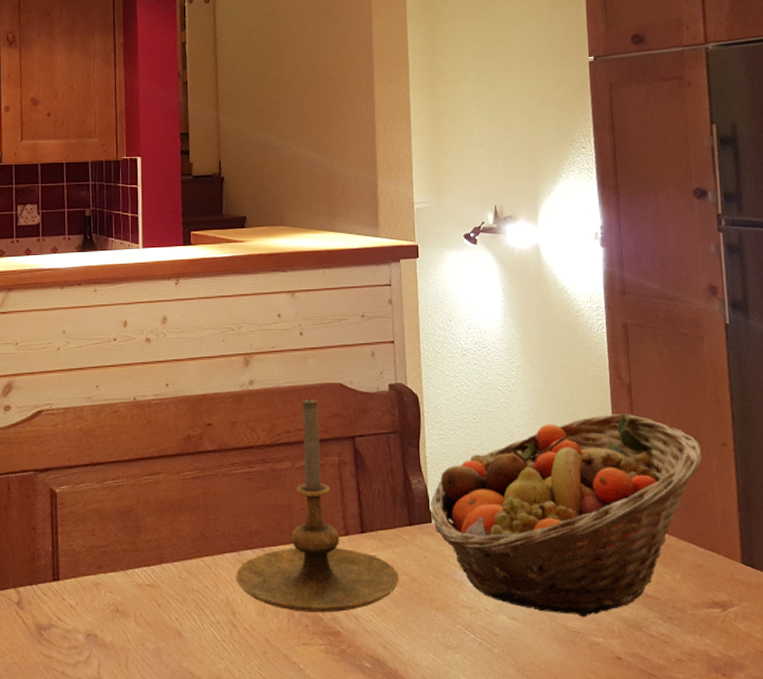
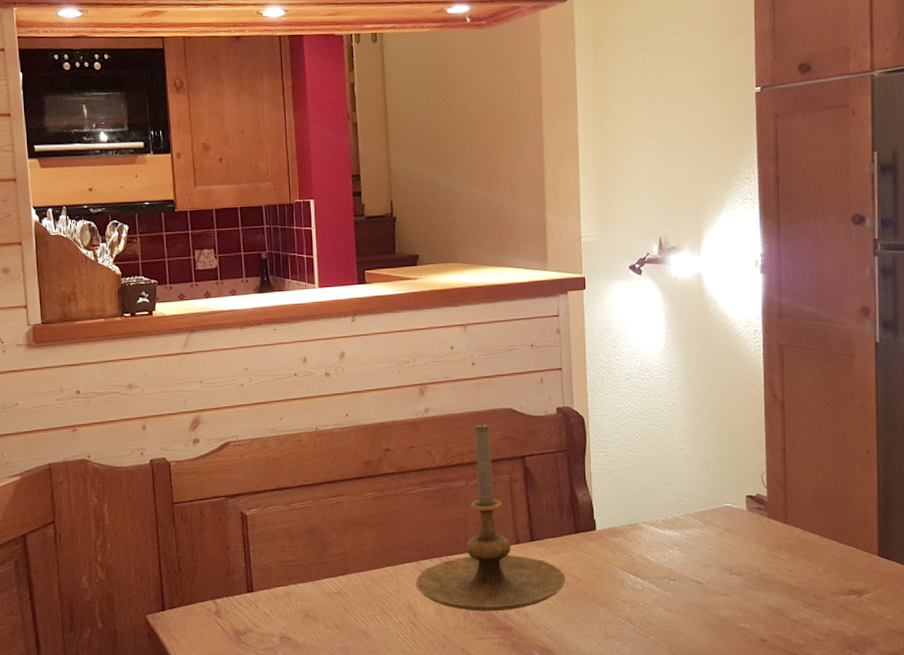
fruit basket: present [430,413,702,617] -> none [595,427,847,607]

